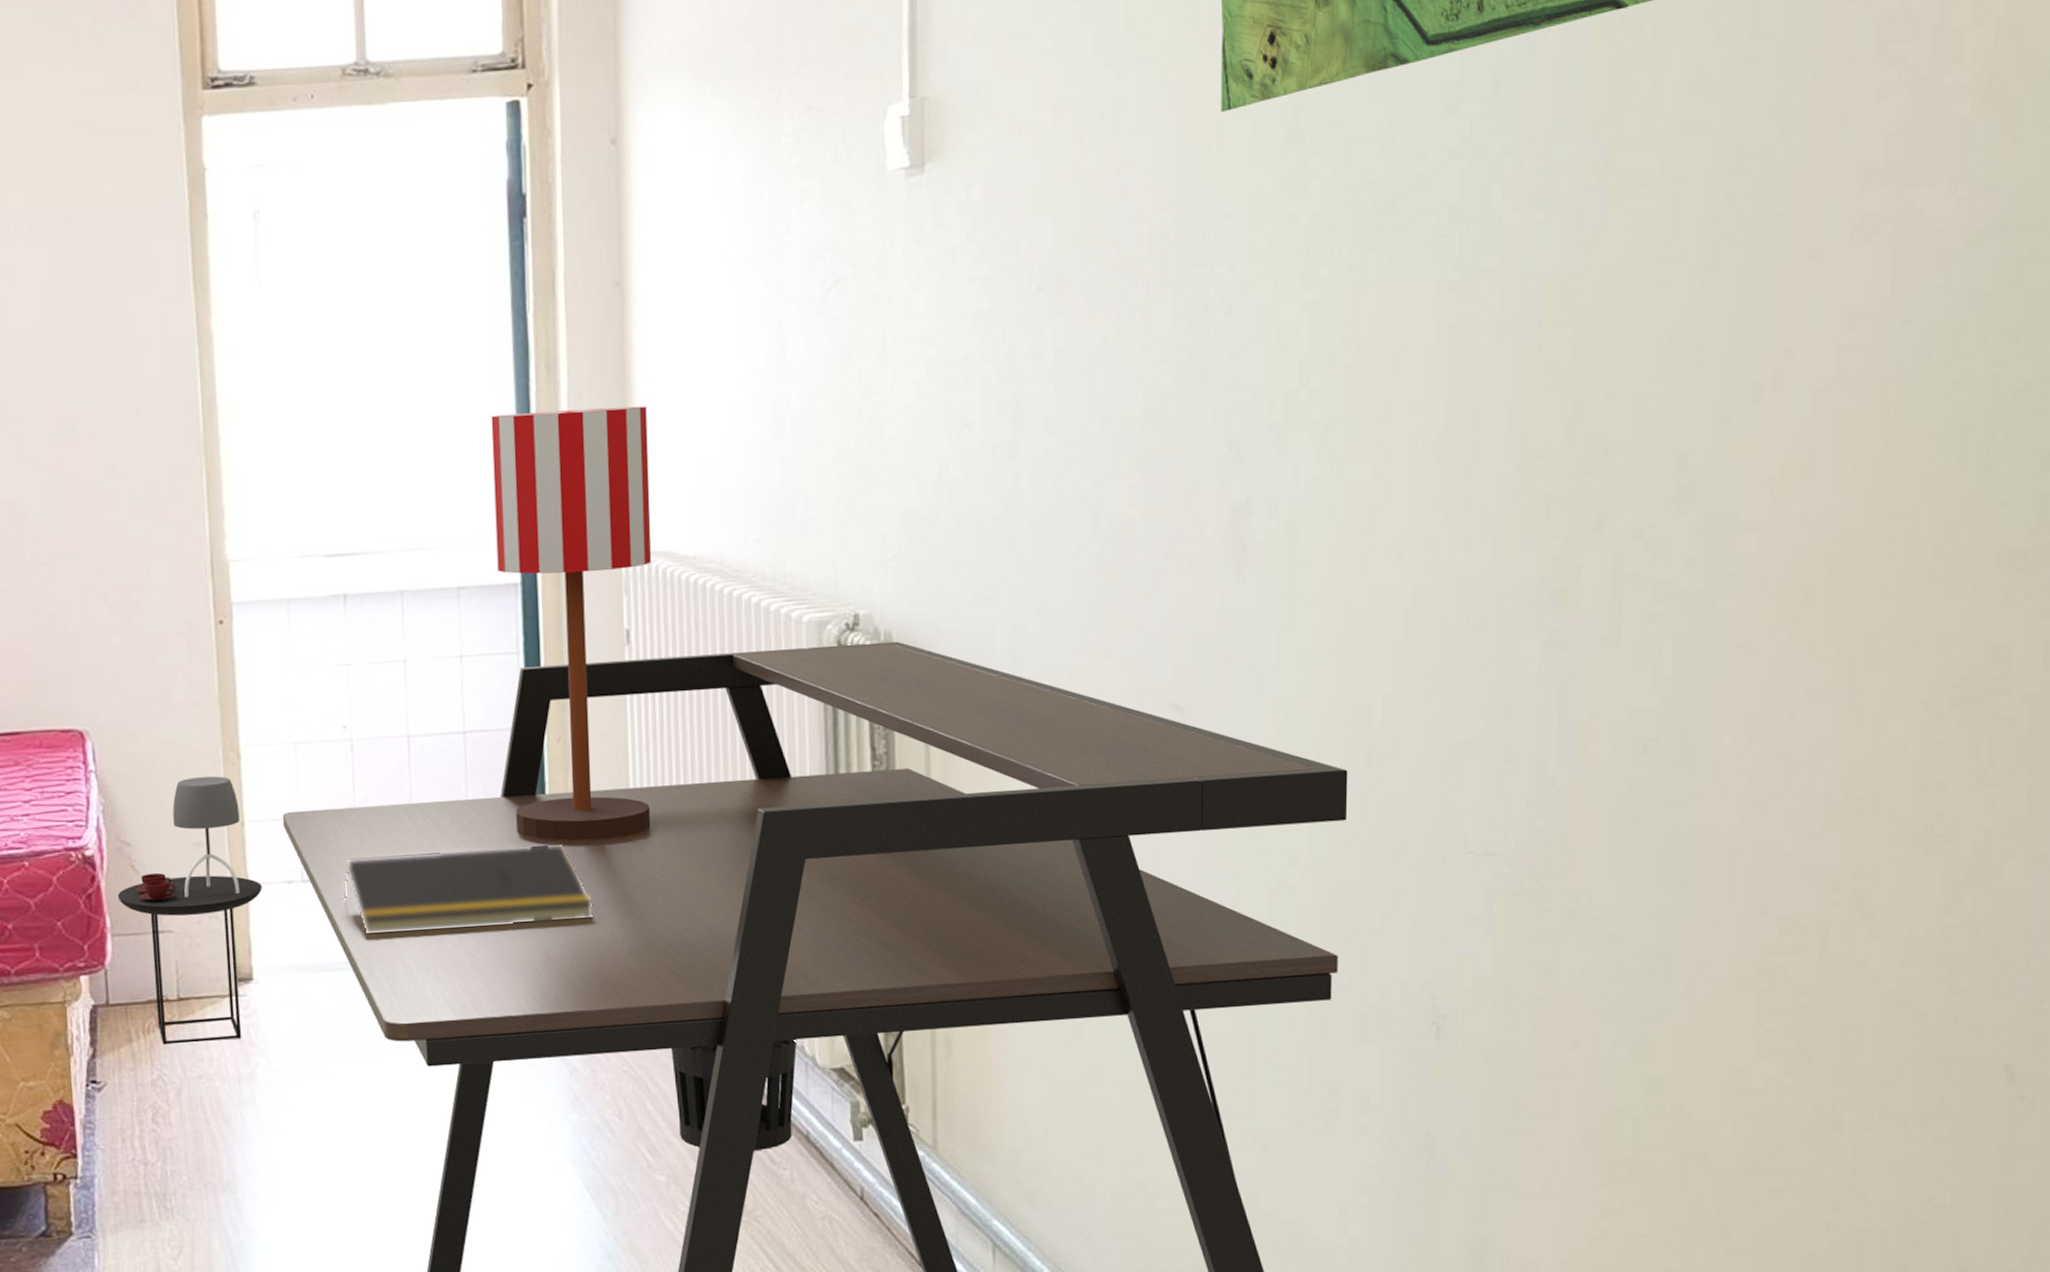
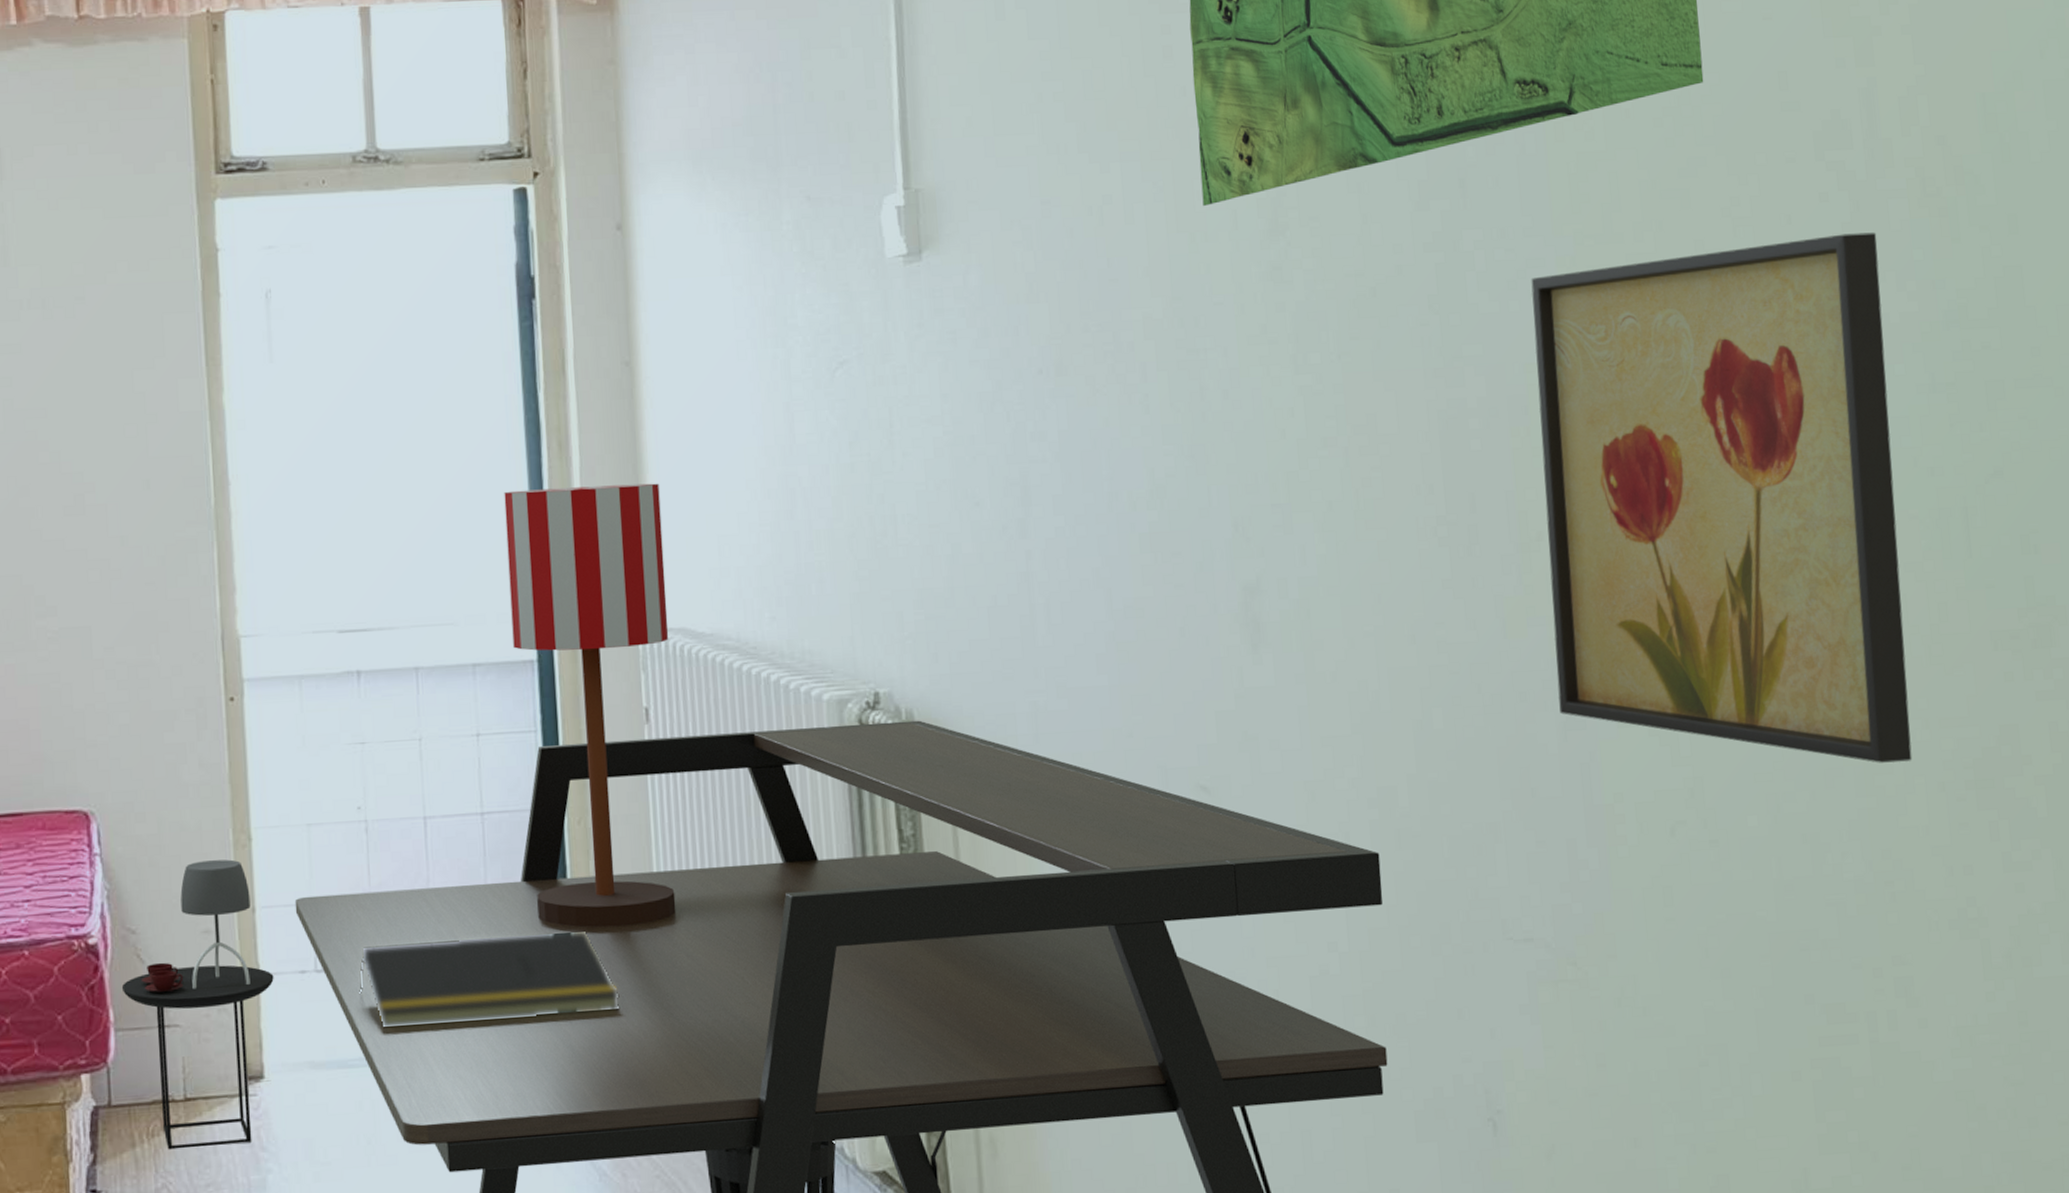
wall art: none [1543,133,1933,682] -> present [1531,232,1913,763]

